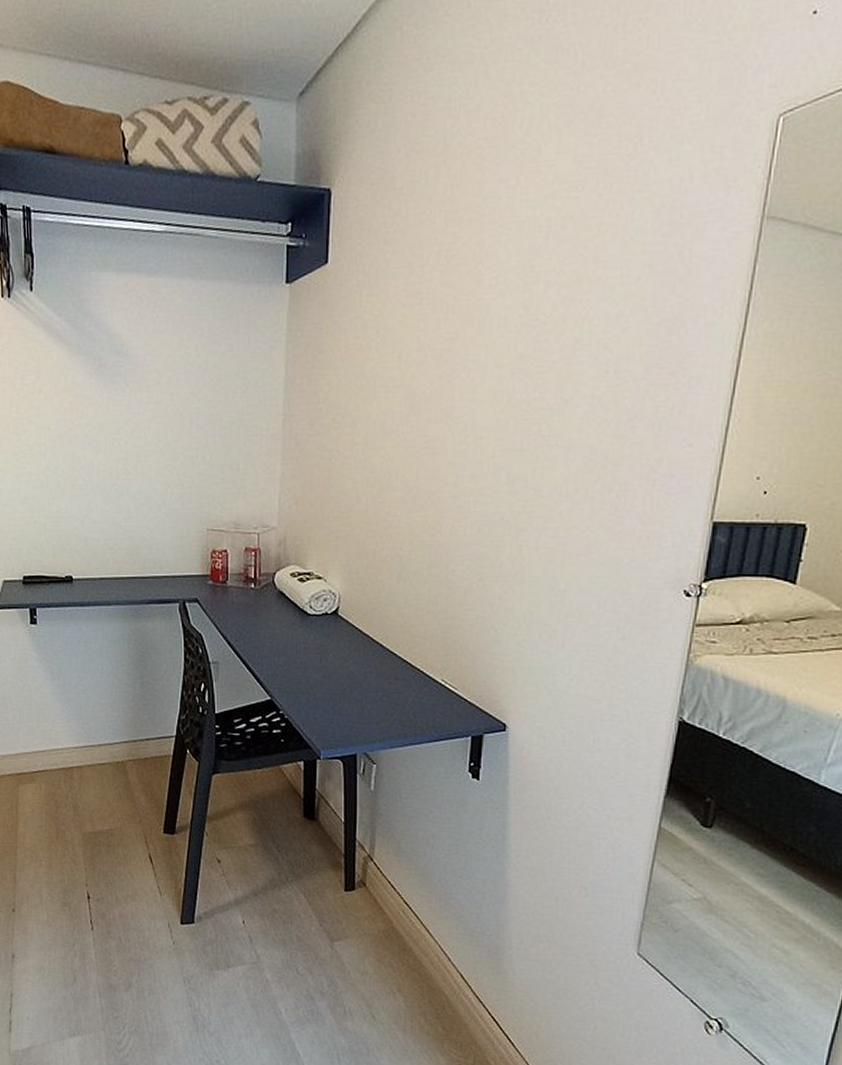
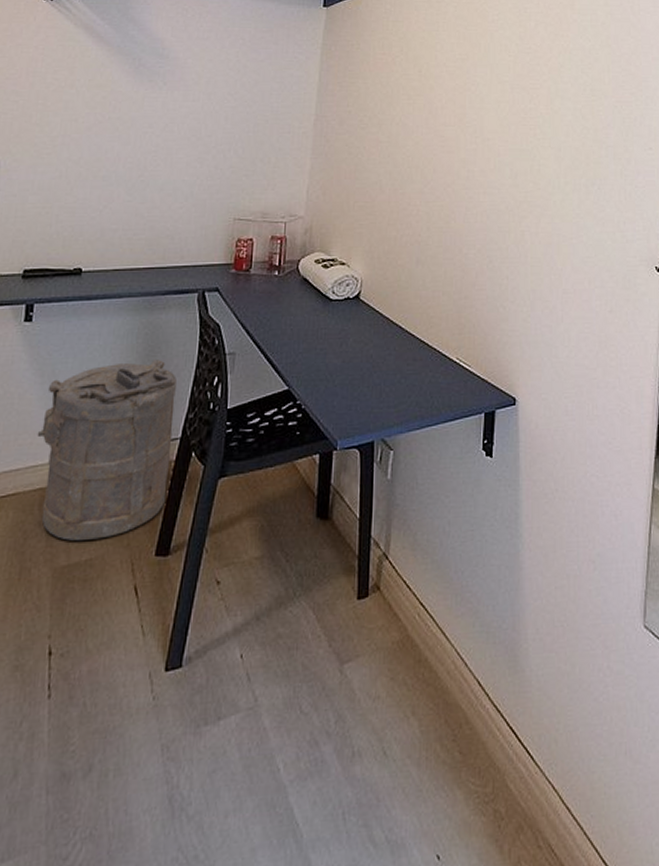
laundry hamper: none [54,664,169,814] -> present [37,360,177,541]

